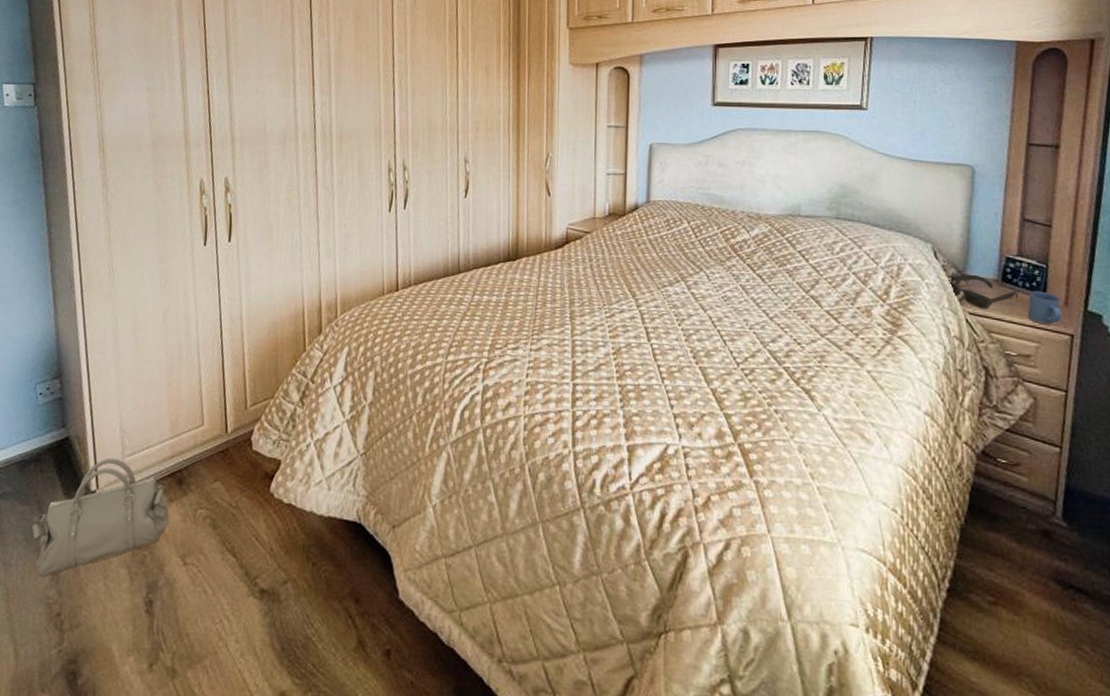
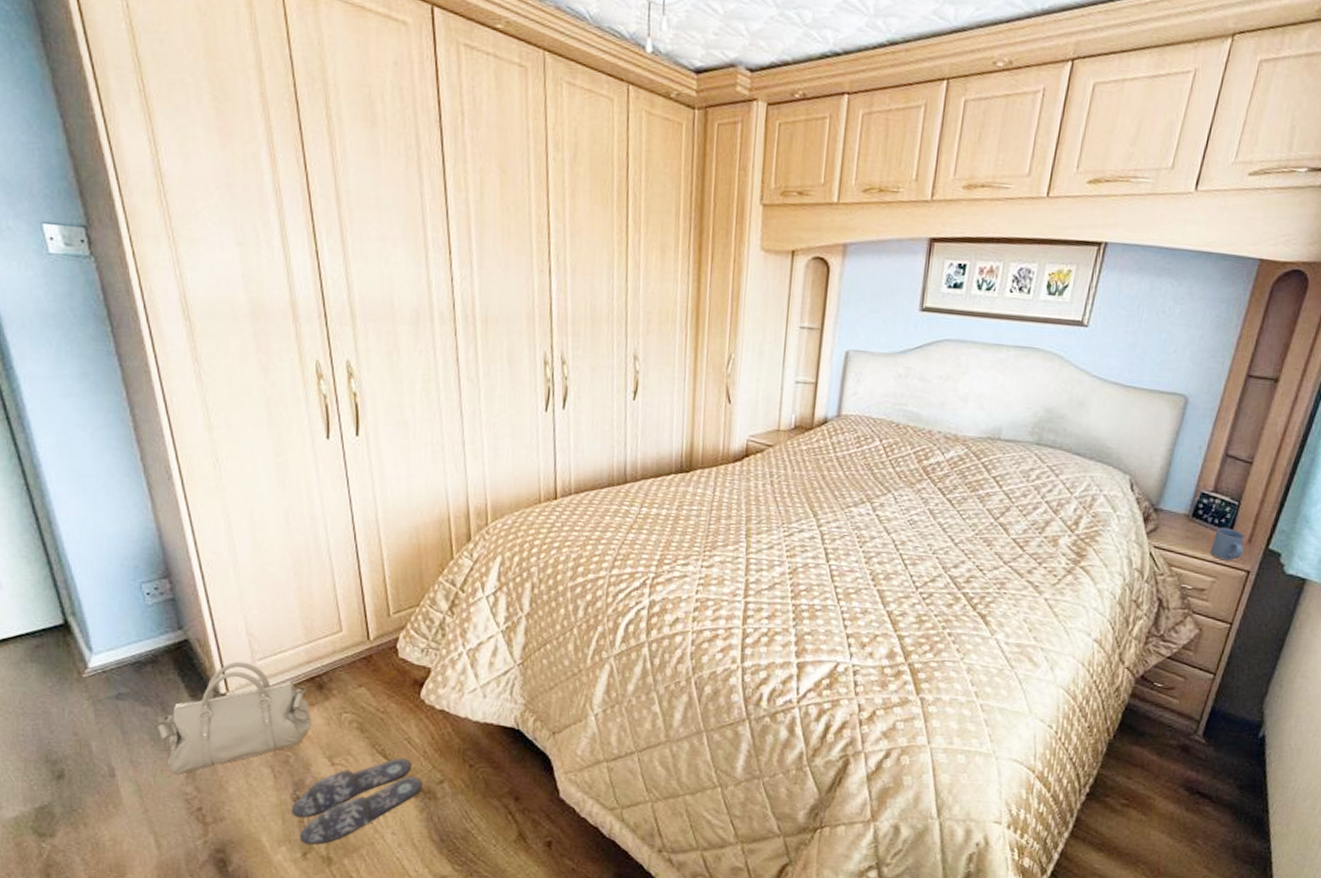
slippers: none [142,556,267,654] -> present [292,758,422,845]
glasses: present [948,274,1019,310] -> none [1140,508,1206,544]

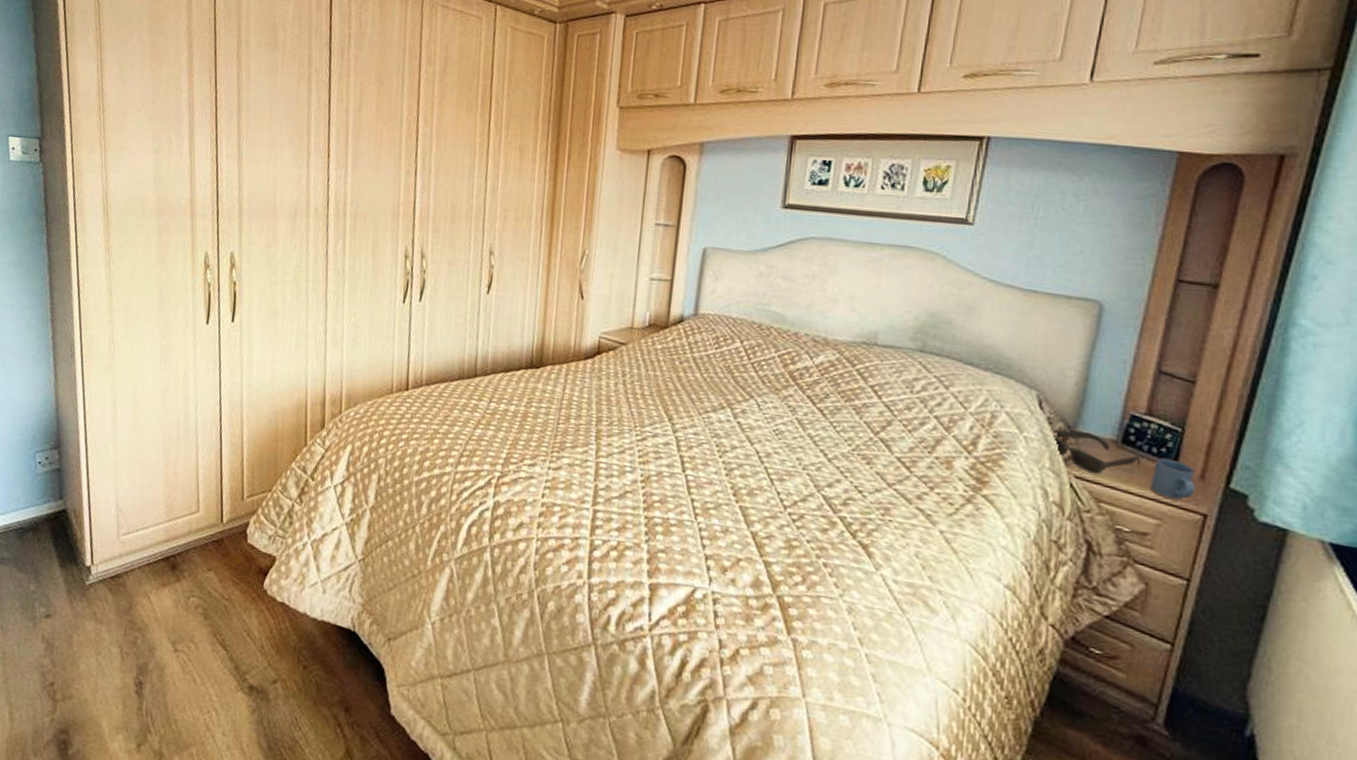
shoulder bag: present [158,661,312,775] -> none [28,535,162,646]
slippers: present [292,758,422,845] -> none [132,650,257,737]
glasses: none [1140,508,1206,544] -> present [1053,430,1141,475]

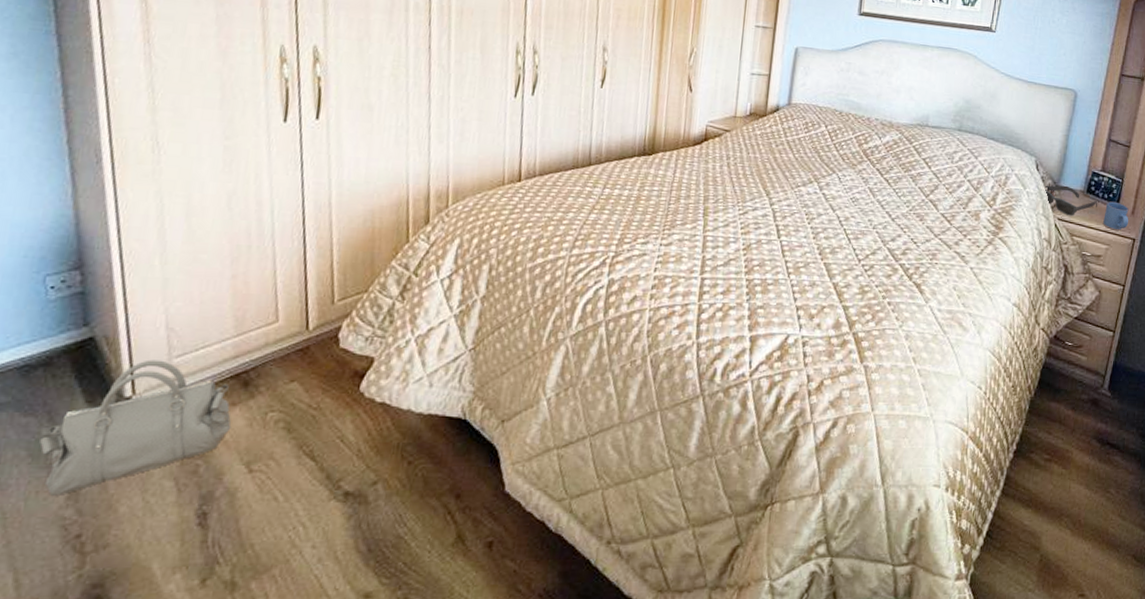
shoulder bag: none [28,535,162,646] -> present [39,360,232,496]

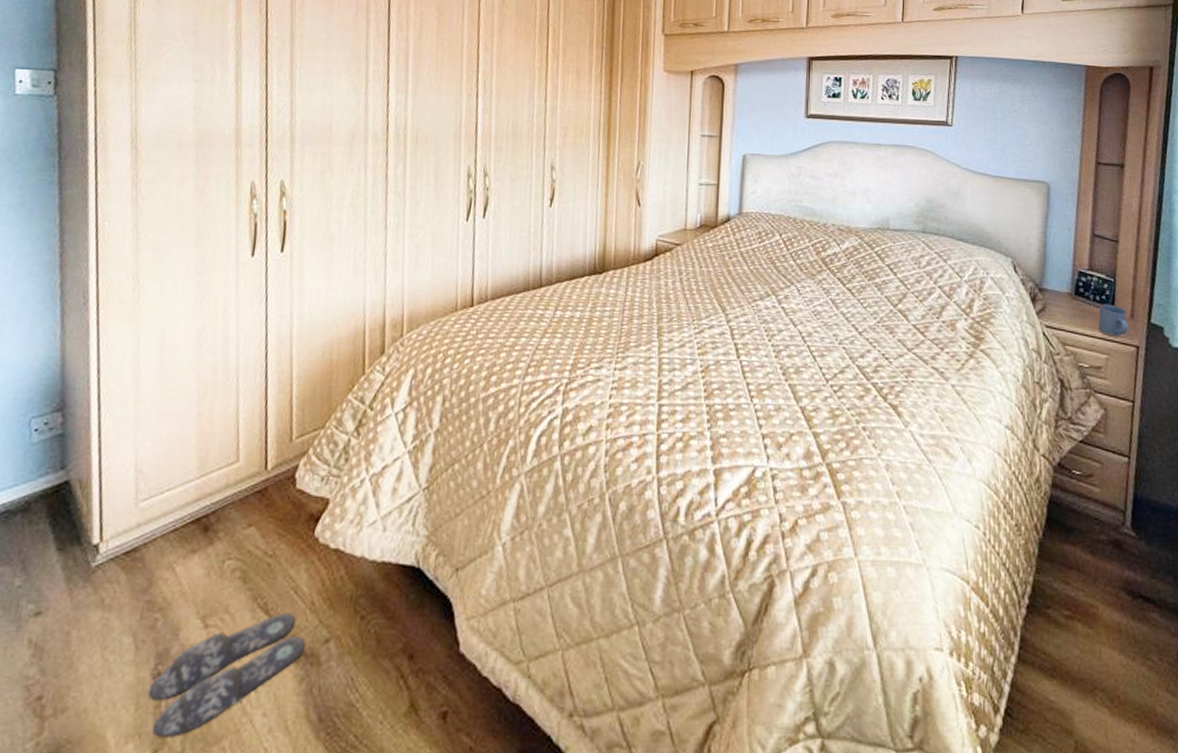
shoulder bag: present [39,360,232,496] -> none [12,504,190,652]
slippers: none [193,458,353,568] -> present [148,612,306,737]
glasses: present [1045,185,1098,216] -> none [1027,288,1090,323]

